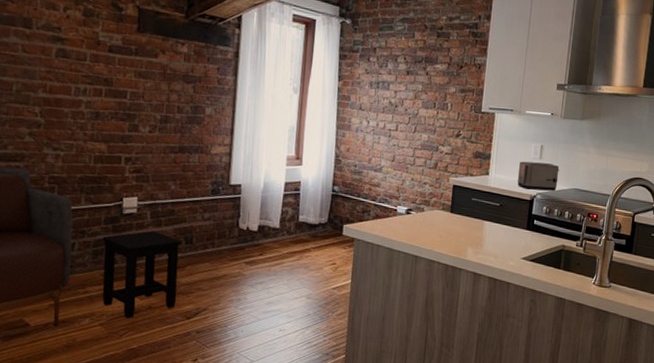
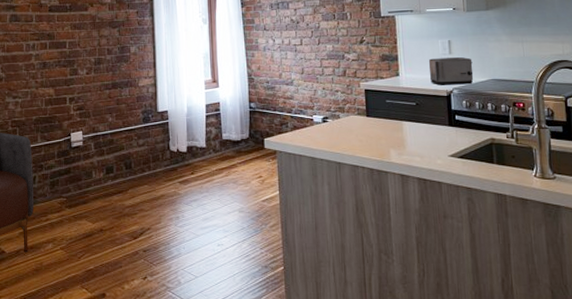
side table: present [102,230,181,318] -> none [57,160,123,241]

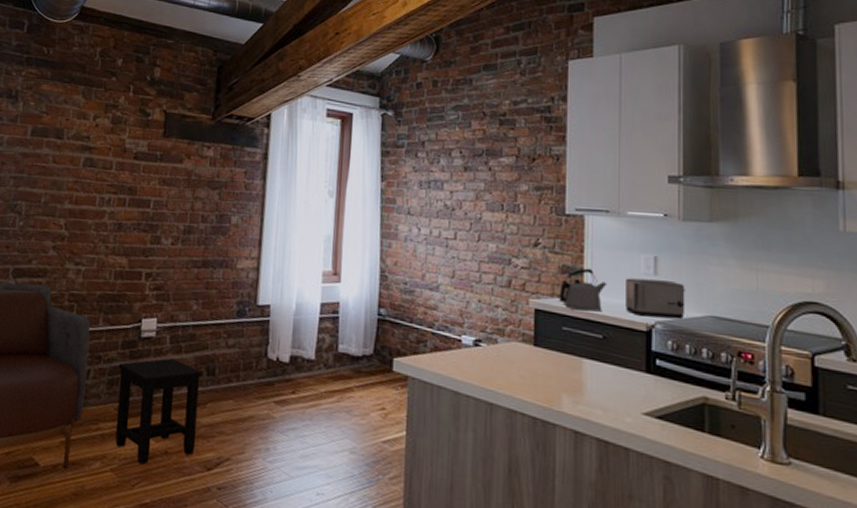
side table: none [57,160,123,241] -> present [115,358,202,465]
kettle: none [381,55,416,87] -> present [559,268,607,312]

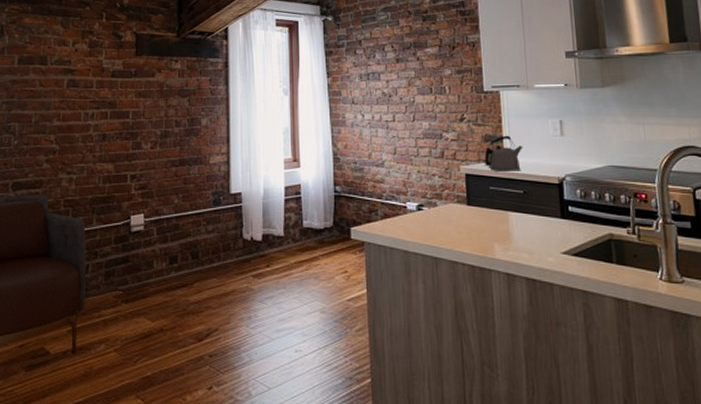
side table: present [115,358,202,465] -> none [113,247,188,343]
toaster: present [626,278,686,320] -> none [538,140,589,171]

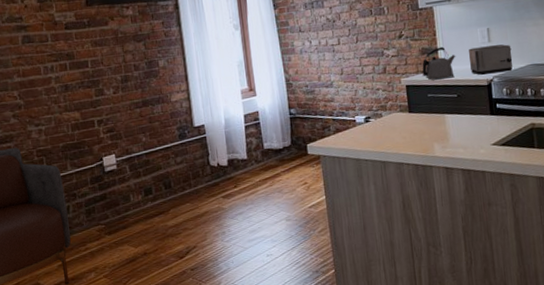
toaster: none [538,140,589,171] -> present [469,44,513,75]

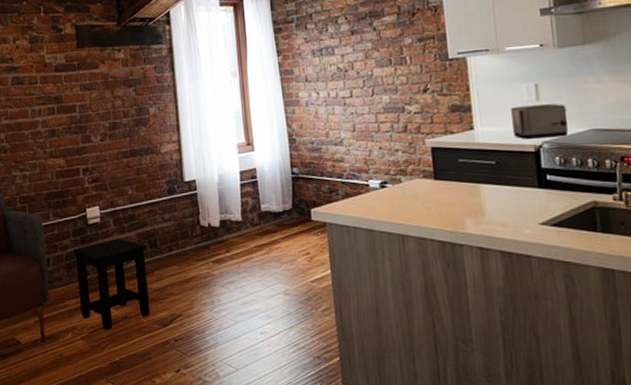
side table: none [91,182,168,267] -> present [72,238,150,330]
kettle: present [422,46,456,81] -> none [451,104,495,143]

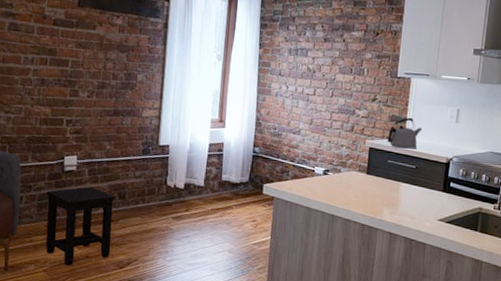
kettle: none [451,104,495,143] -> present [387,117,423,149]
toaster: present [511,104,569,139] -> none [433,124,476,155]

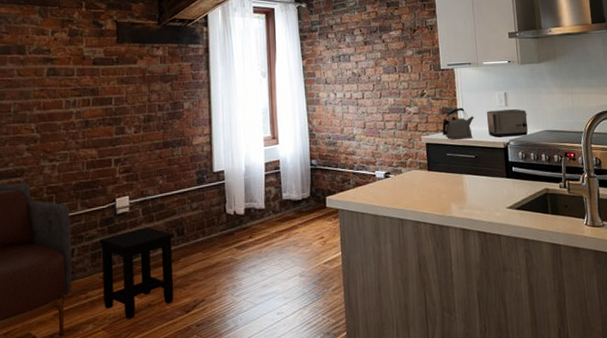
toaster: none [433,124,476,155] -> present [487,109,529,137]

